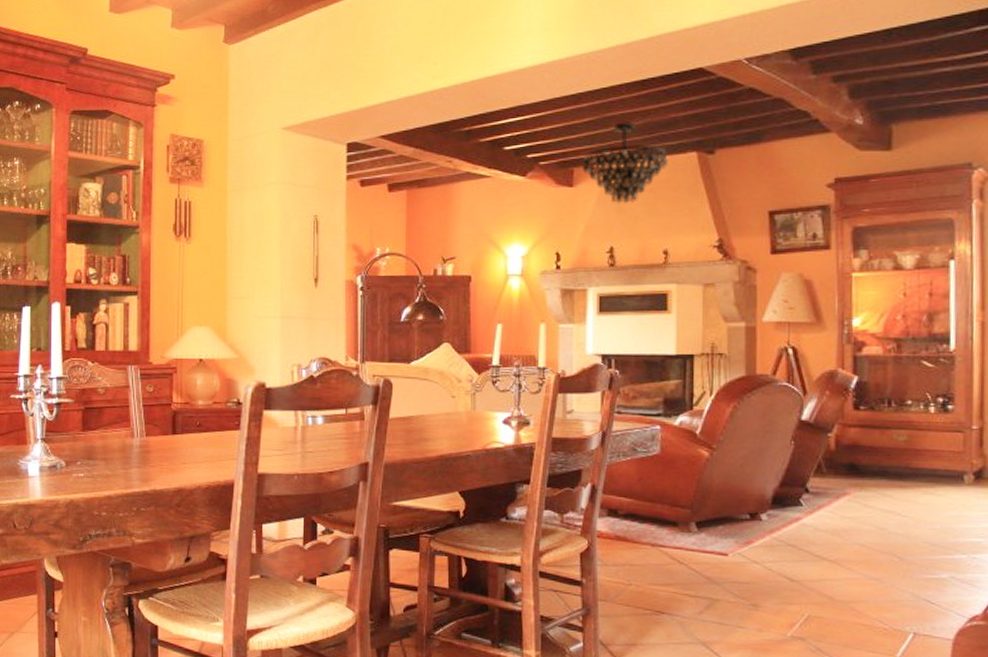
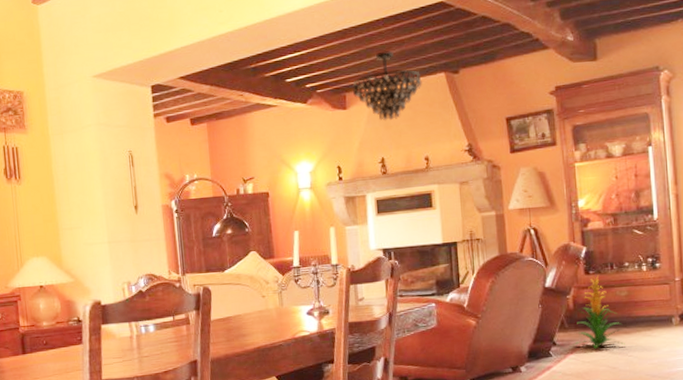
indoor plant: none [831,411,899,502] -> present [573,275,625,349]

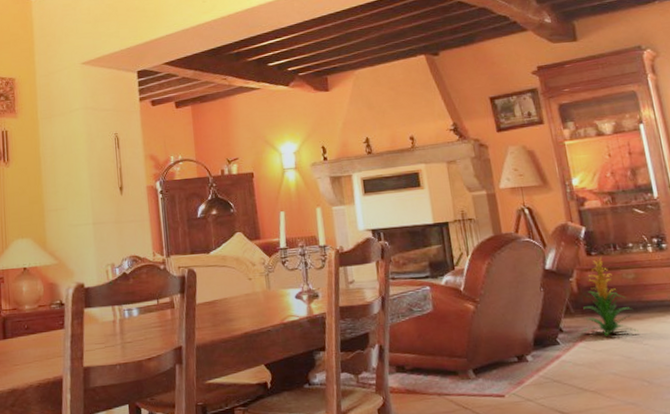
chandelier: present [352,51,422,121] -> none [333,35,403,102]

